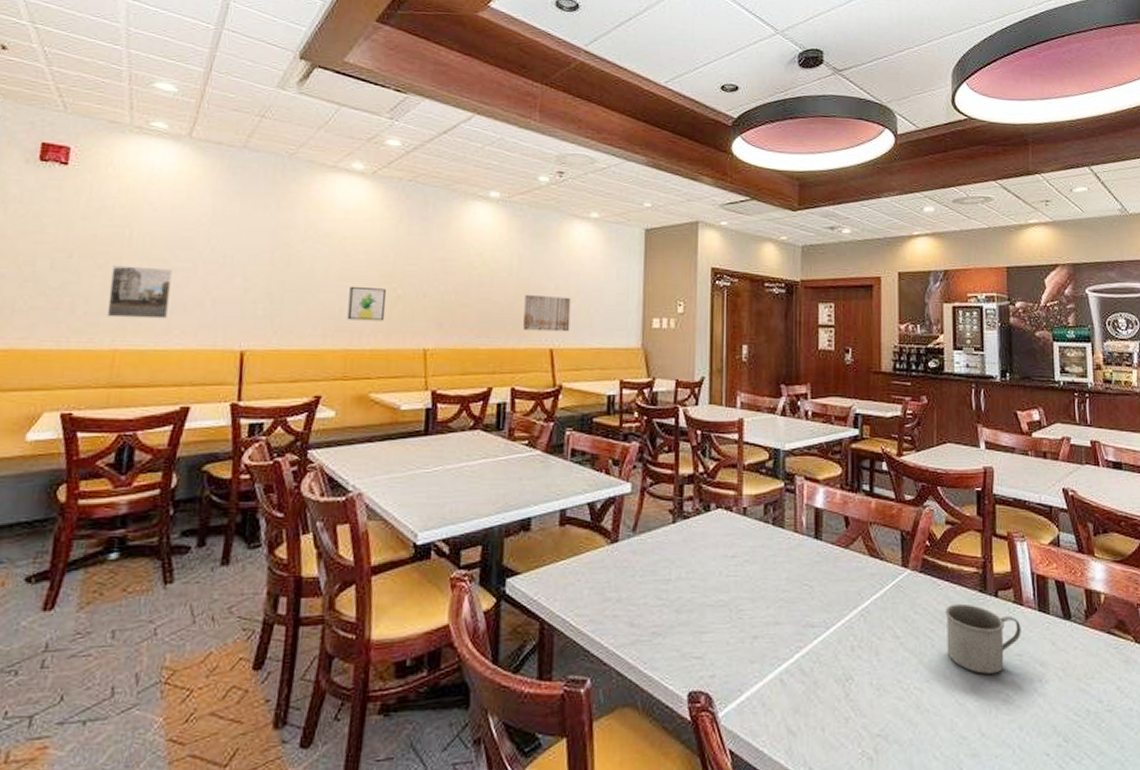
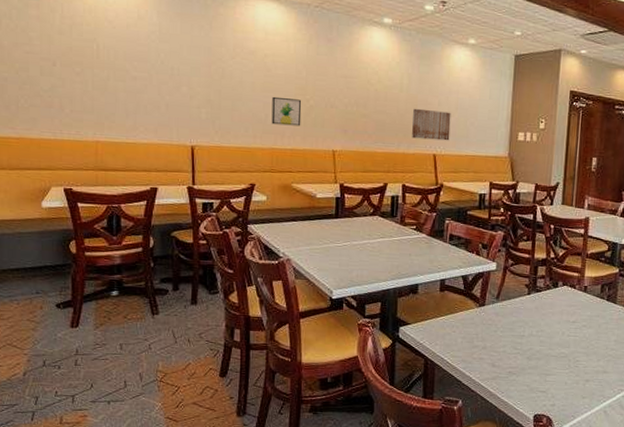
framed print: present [106,265,172,319] -> none [87,73,134,118]

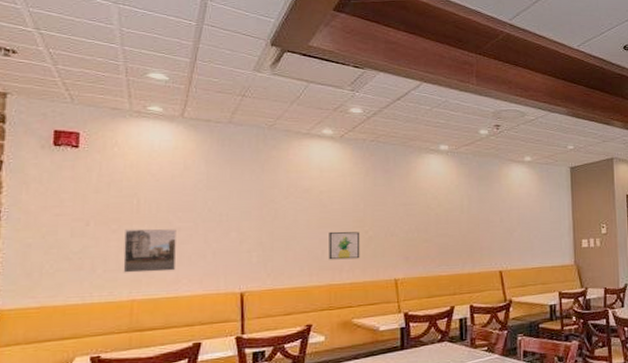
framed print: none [87,73,134,118] -> present [123,228,177,273]
wall art: present [412,108,451,141] -> none [476,227,515,258]

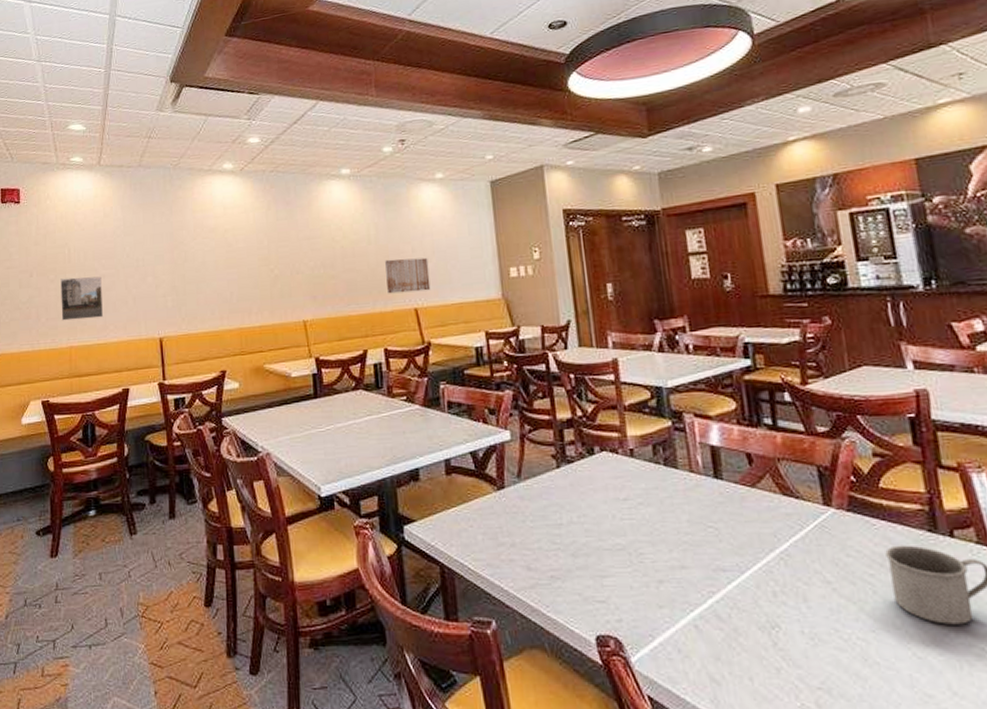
wall art: present [328,231,360,260] -> none [236,271,268,302]
wall art: none [476,227,515,258] -> present [385,257,431,294]

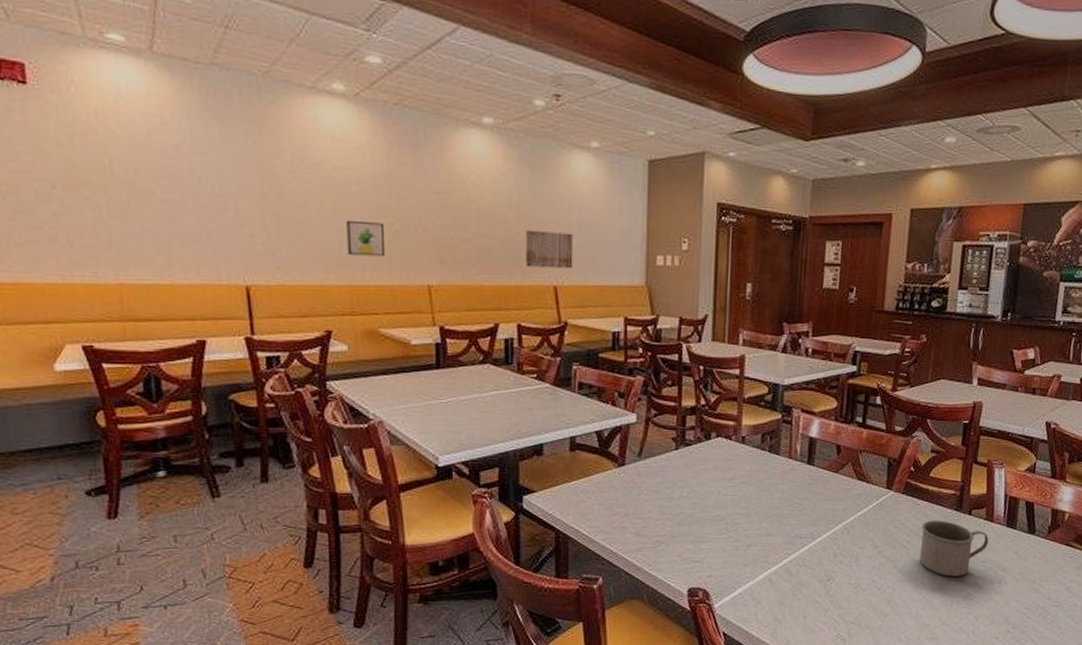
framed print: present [60,276,104,321] -> none [100,196,167,253]
wall art: none [236,271,268,302] -> present [346,220,386,257]

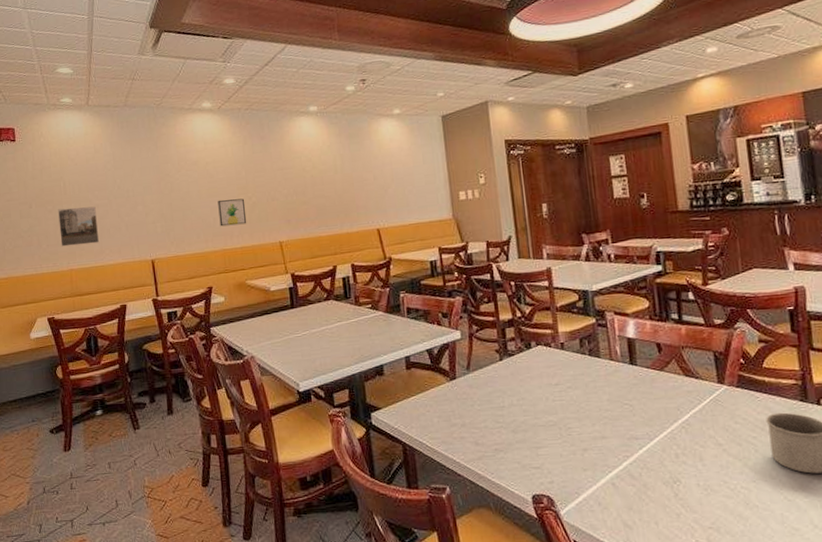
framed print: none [100,196,167,253] -> present [58,206,100,247]
wall art: present [526,229,573,269] -> none [350,184,391,217]

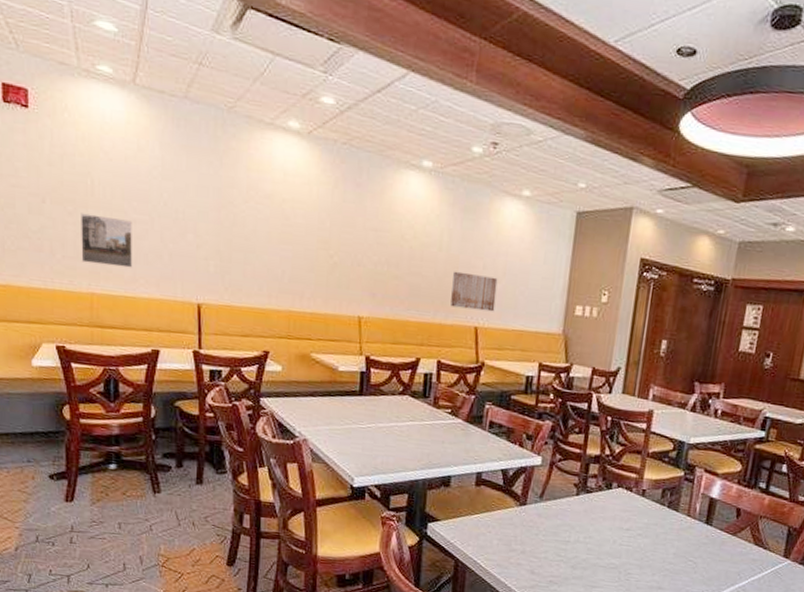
wall art: present [218,198,247,227] -> none [289,249,324,287]
wall art: none [350,184,391,217] -> present [450,271,498,312]

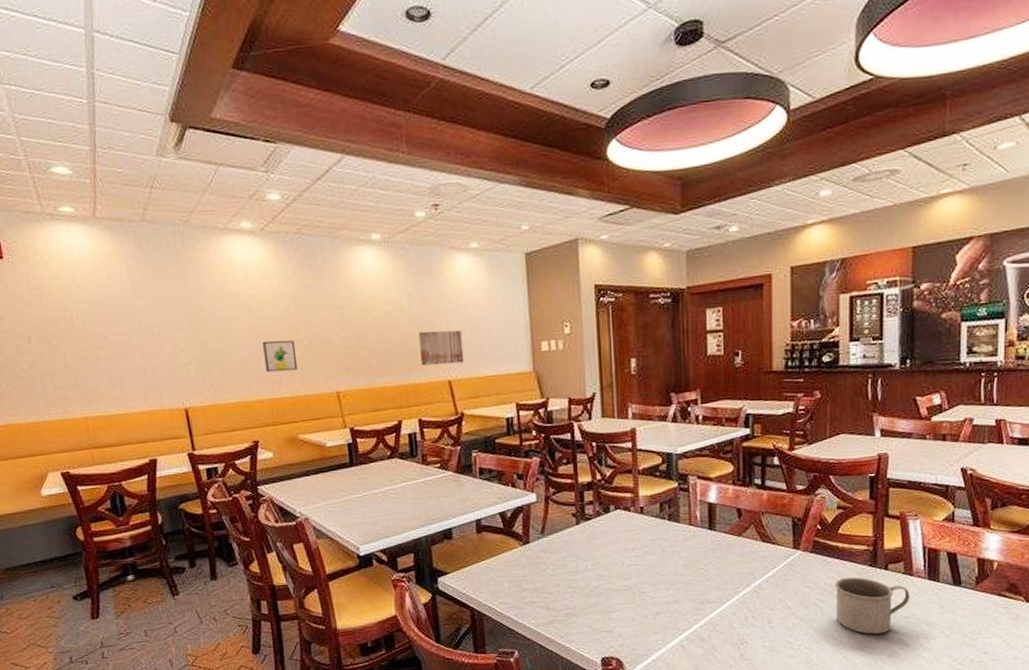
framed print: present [81,213,133,268] -> none [65,343,120,390]
wall art: none [289,249,324,287] -> present [262,340,298,373]

